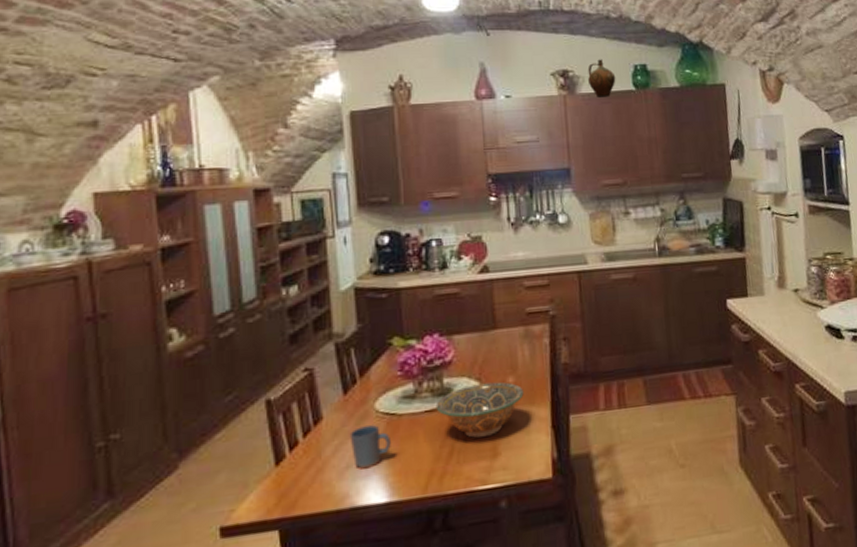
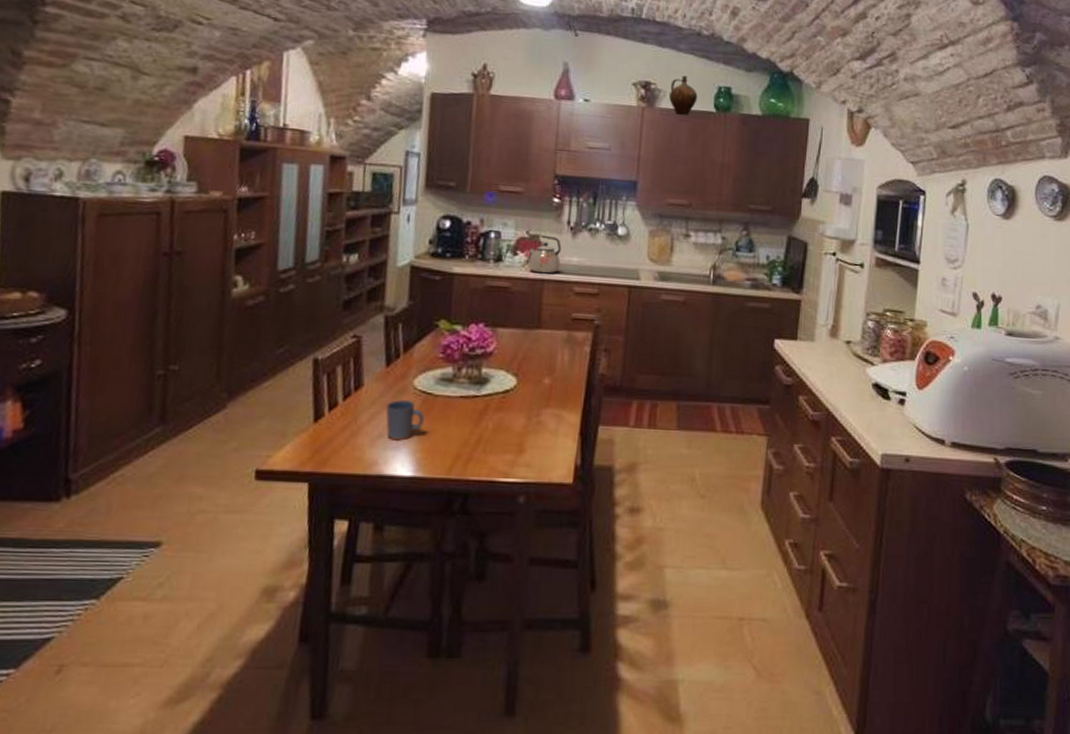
bowl: present [435,381,524,438] -> none [470,379,558,431]
kettle: none [472,235,507,274] -> present [528,235,562,274]

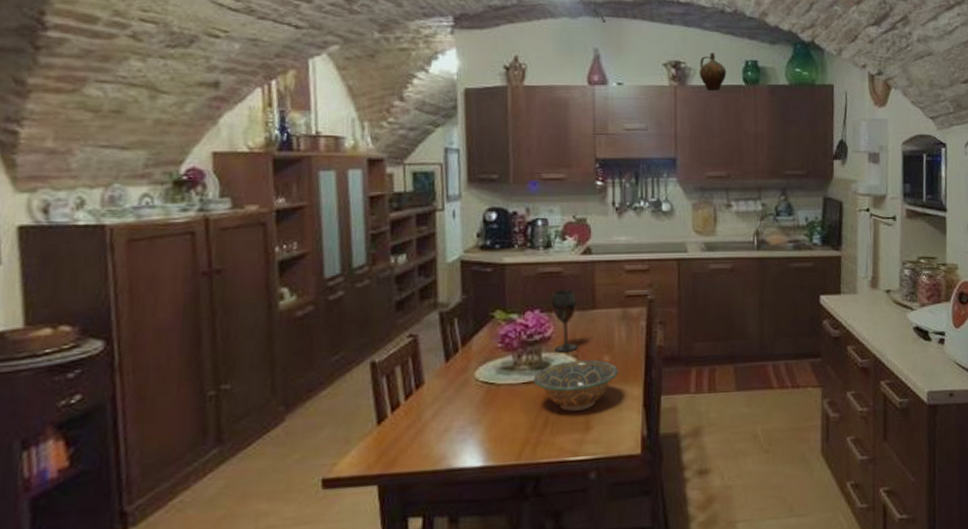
mug: present [385,400,424,441] -> none [449,393,488,433]
bowl: none [470,379,558,431] -> present [533,359,618,411]
wine glass: none [495,305,523,370] -> present [551,290,578,352]
kettle: present [528,235,562,274] -> none [576,218,609,255]

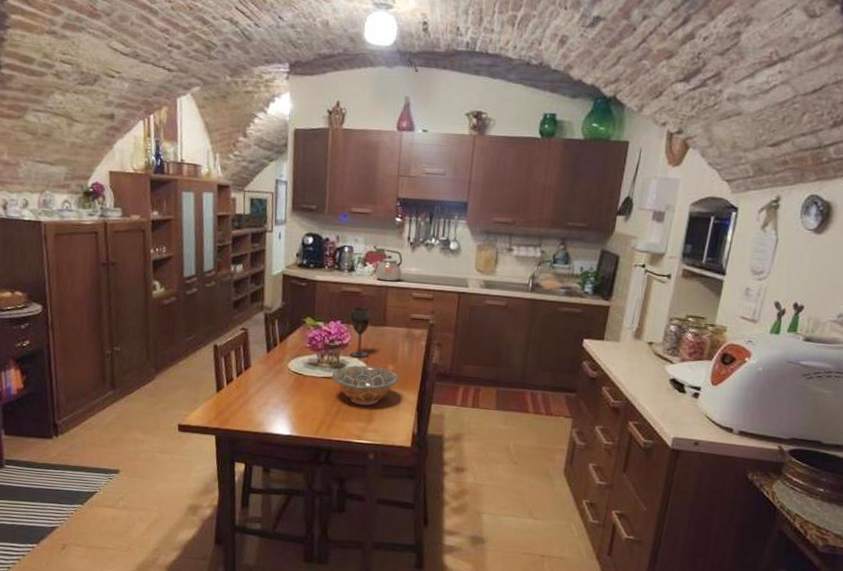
kettle: none [576,218,609,255] -> present [375,249,403,282]
ceramic jug: present [699,52,727,92] -> none [498,104,525,142]

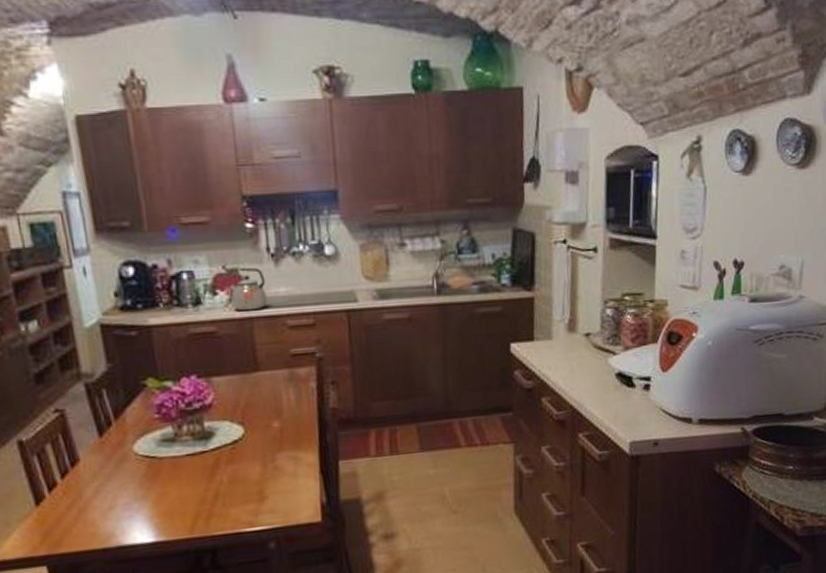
bowl: present [331,365,399,406] -> none [197,426,290,482]
wine glass: present [350,307,371,358] -> none [208,351,243,421]

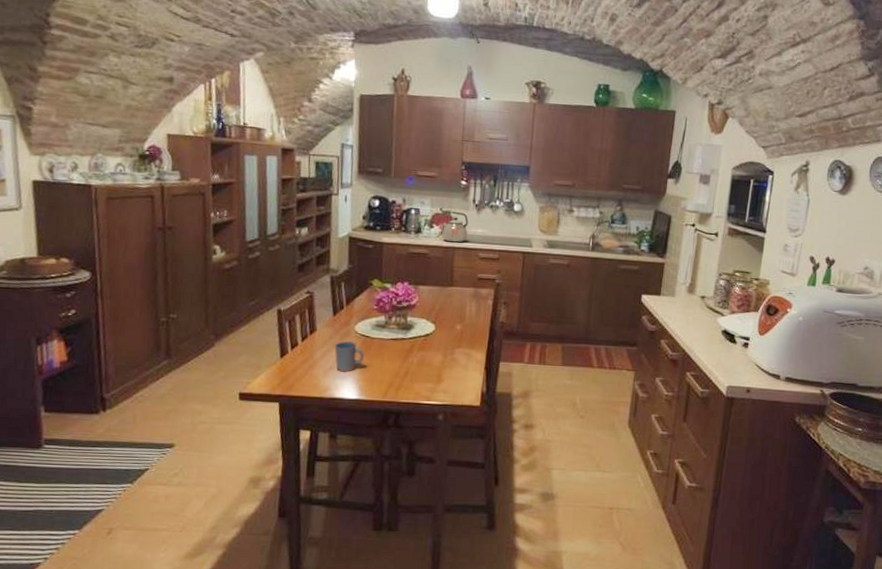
mug: none [109,467,154,510] -> present [334,341,364,372]

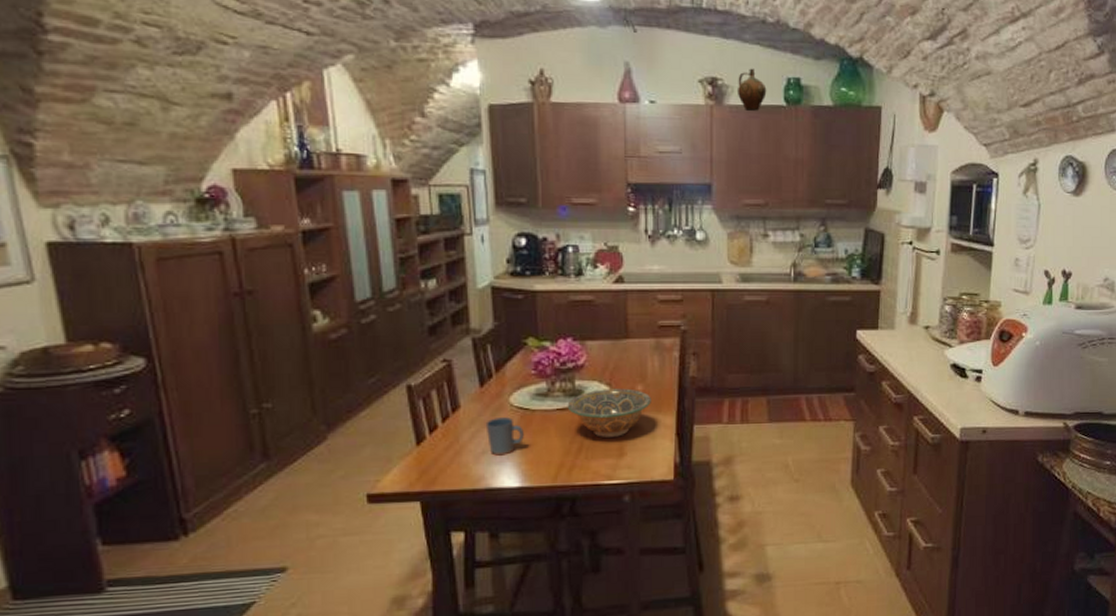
bowl: none [399,325,467,366] -> present [567,388,651,437]
kettle: present [442,211,469,243] -> none [608,245,642,284]
ceramic jug: none [557,75,581,110] -> present [738,68,767,112]

